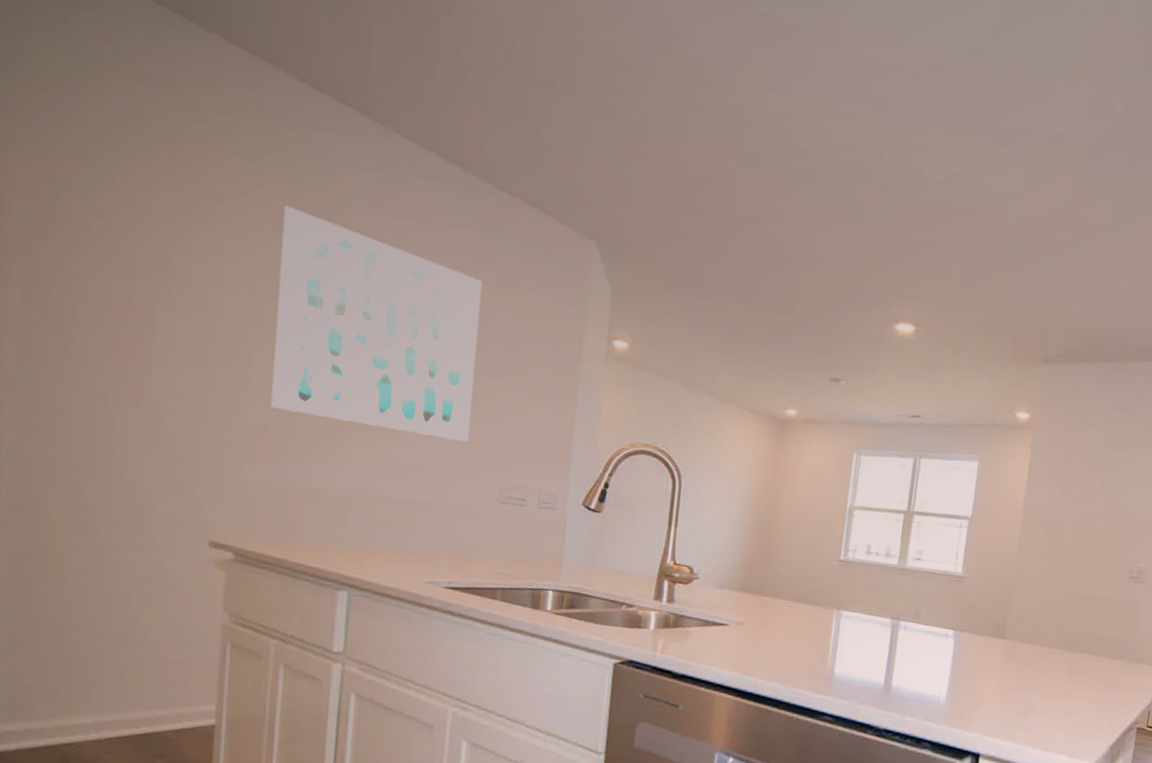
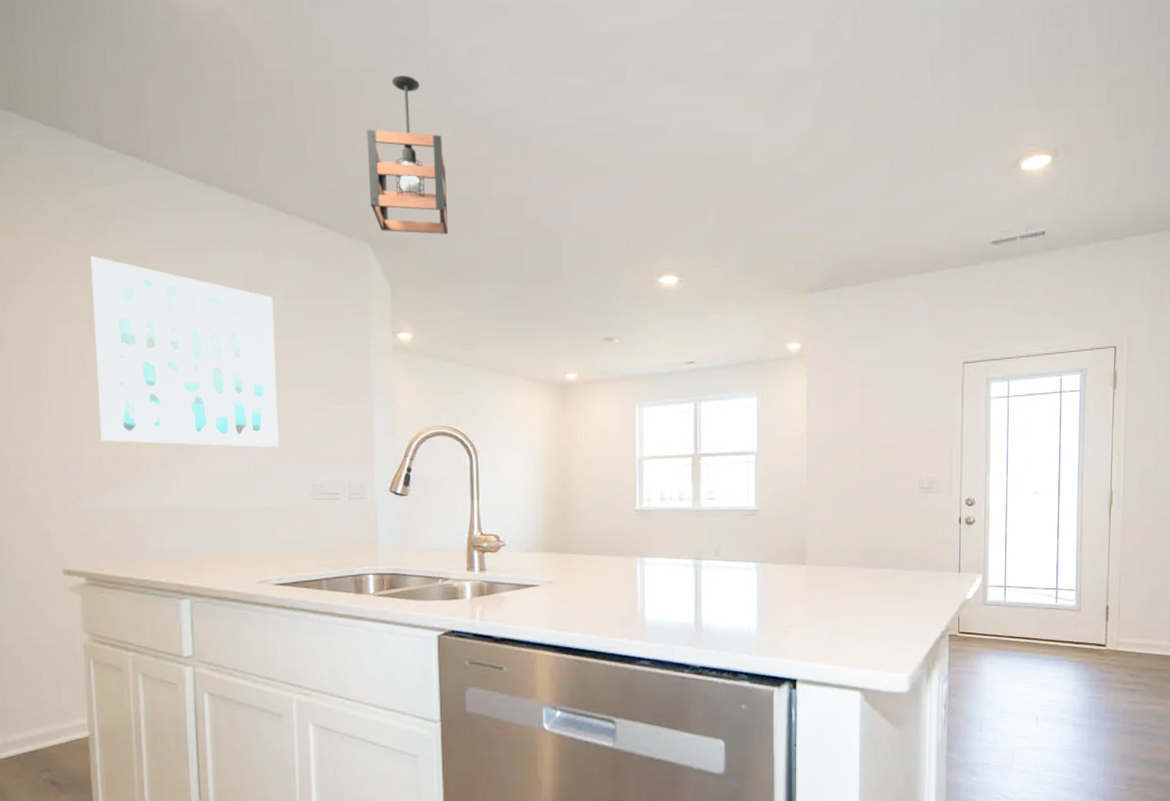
pendant light: none [602,68,688,244] -> present [366,75,449,234]

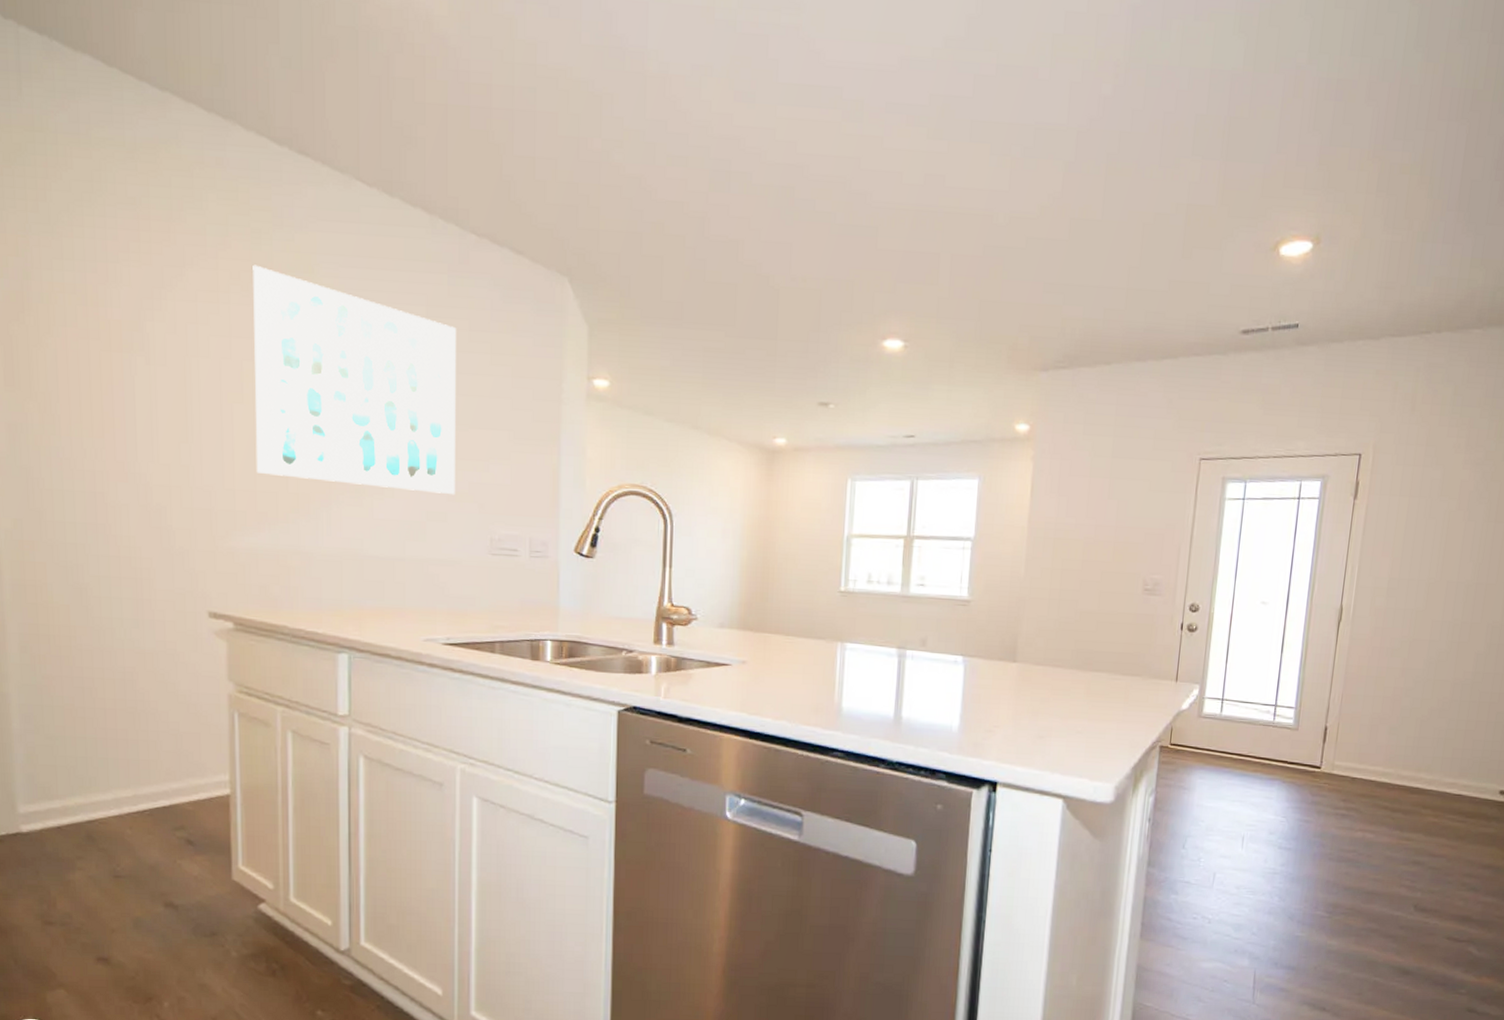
pendant light: present [366,75,449,234] -> none [570,90,657,274]

